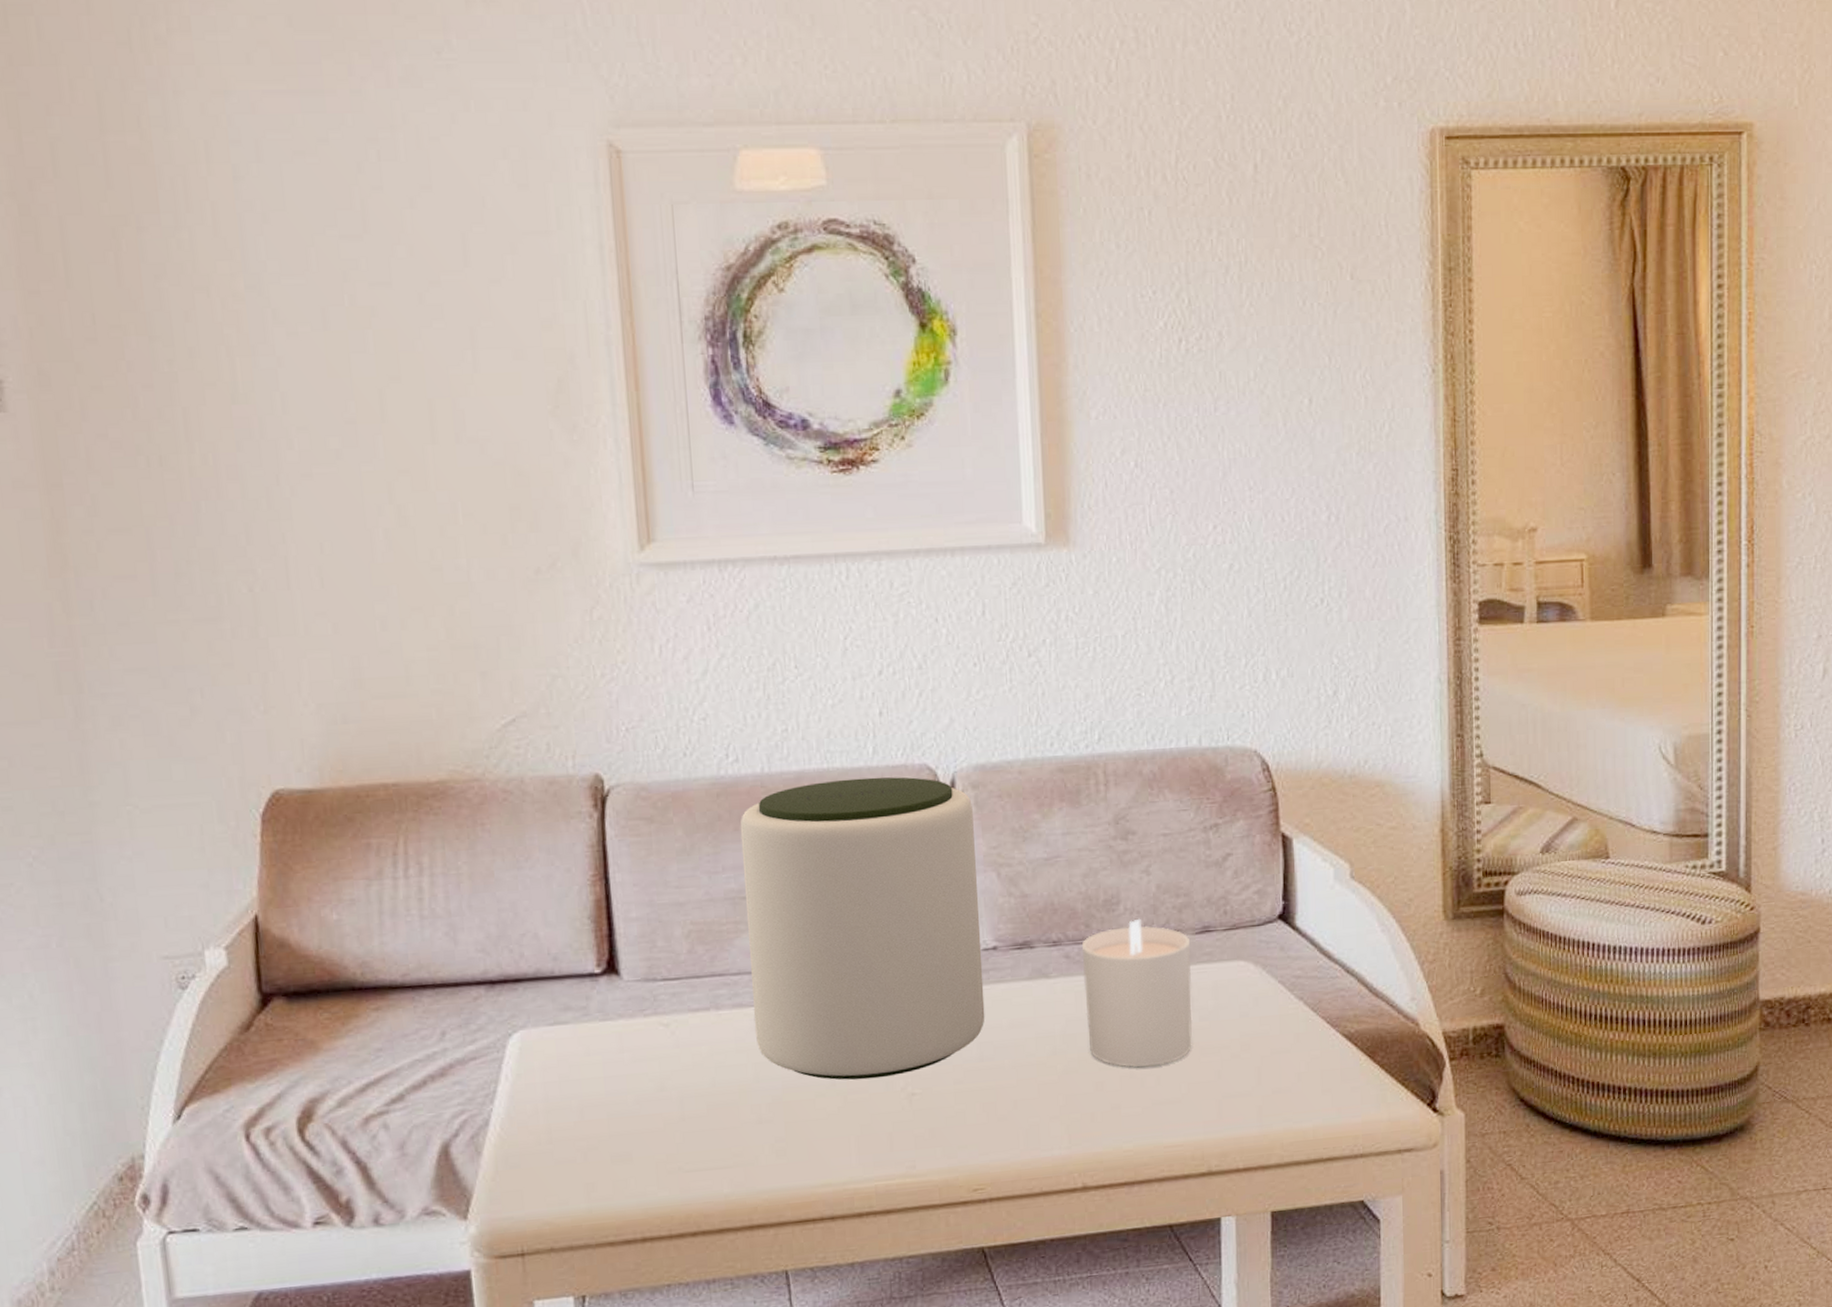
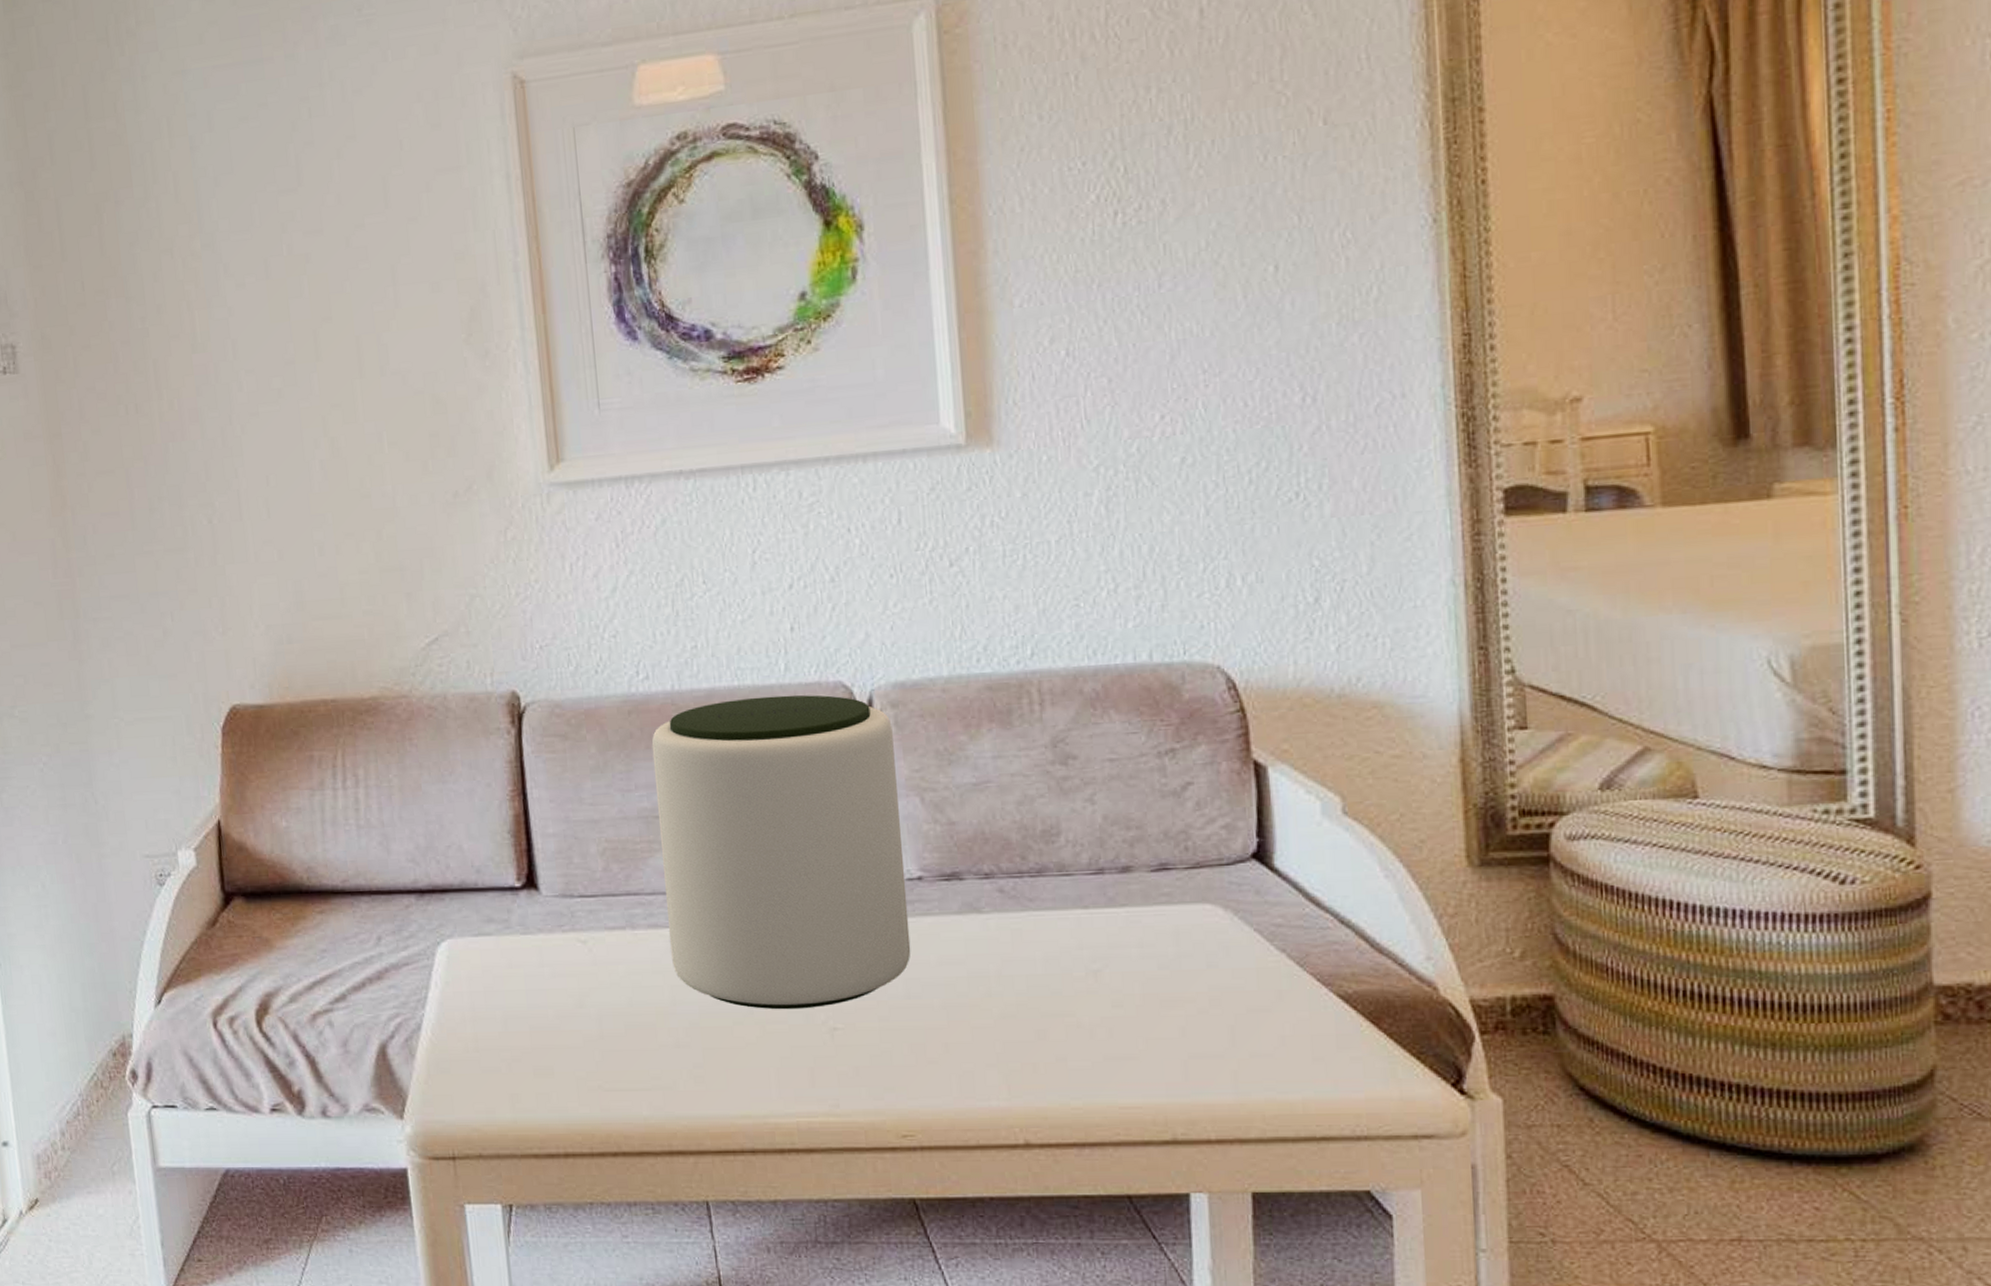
candle: present [1081,918,1193,1067] -> none [1017,852,1150,1017]

